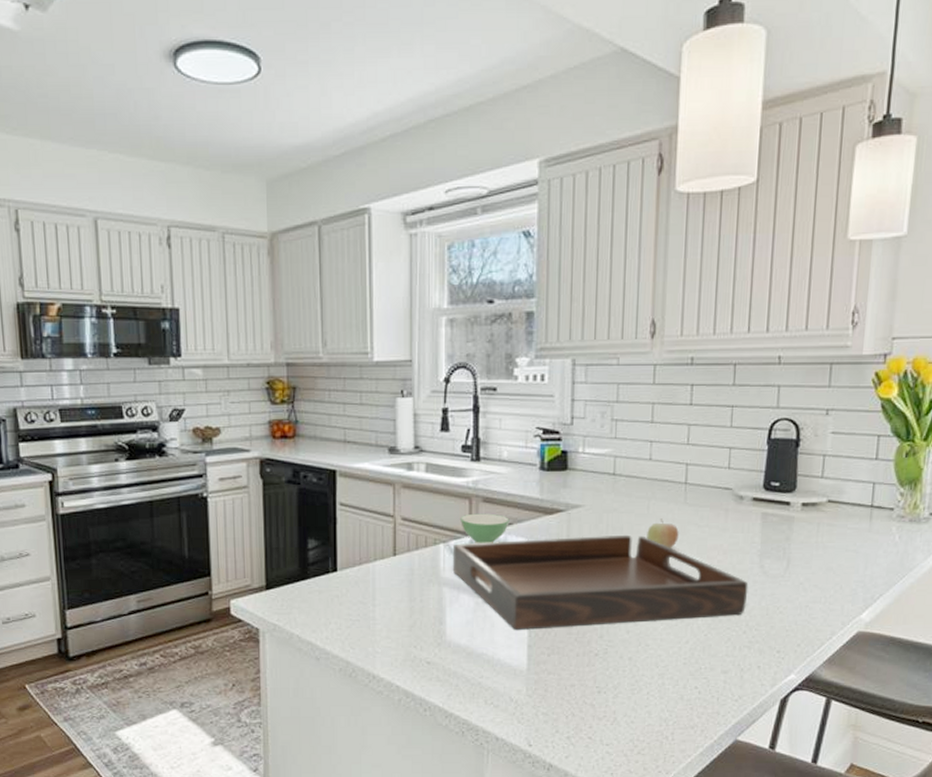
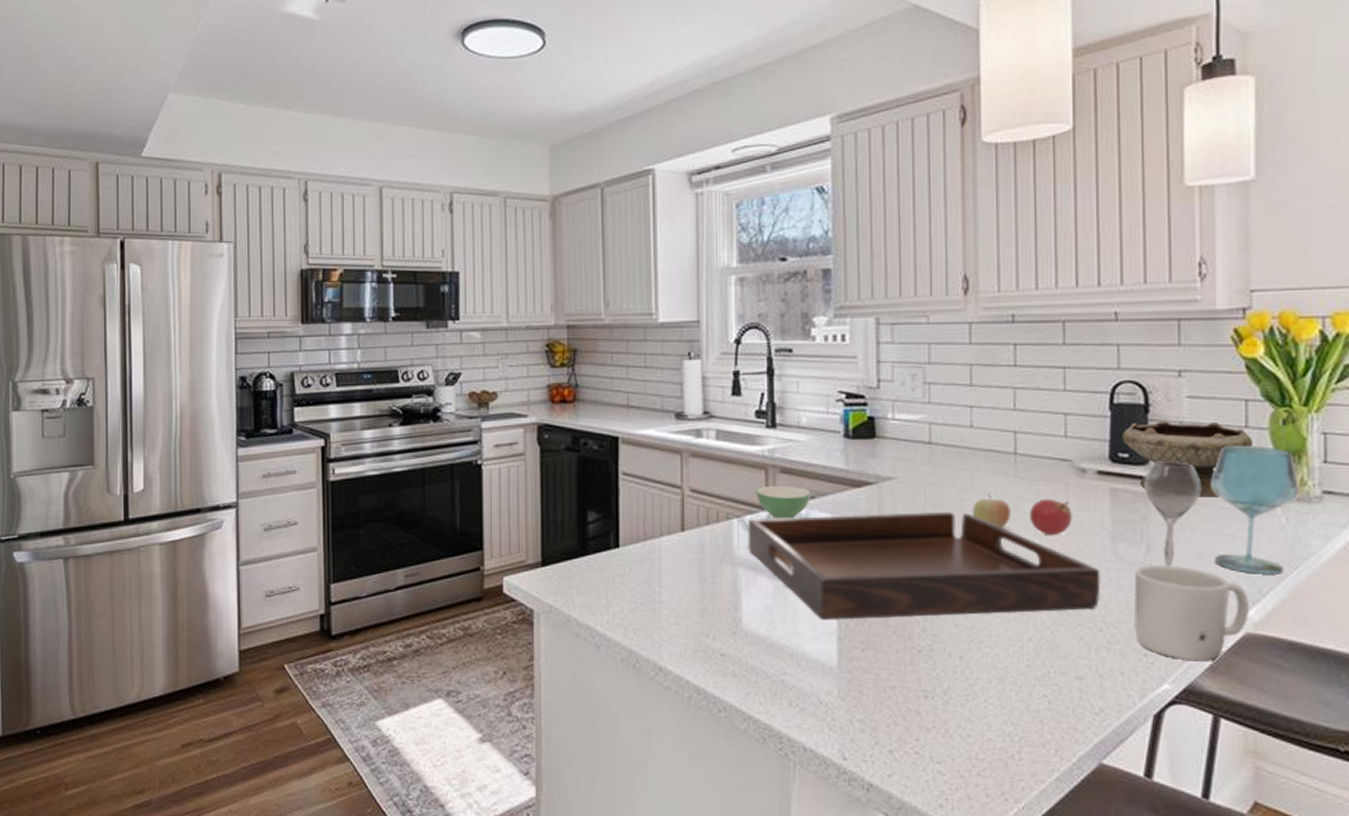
fruit: none [693,522,729,555] -> present [1028,498,1072,536]
mug: none [771,577,863,656] -> present [1134,565,1249,662]
bowl: none [775,453,881,520] -> present [1122,420,1254,497]
wineglass: none [790,488,836,578] -> present [1144,460,1201,567]
wine glass: none [839,475,913,583] -> present [1210,446,1299,574]

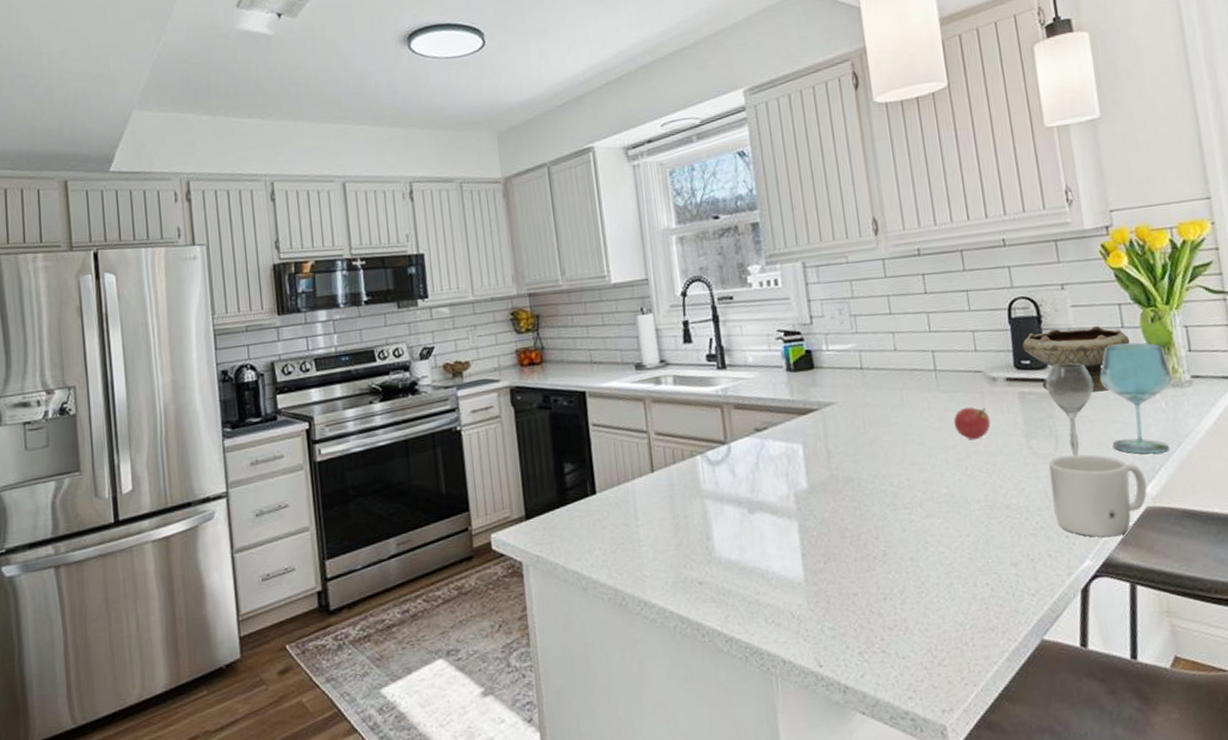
serving tray: present [747,511,1101,619] -> none [710,427,1023,539]
bowl: present [754,485,811,520] -> none [713,419,764,453]
fruit: present [972,493,1011,528] -> none [905,408,939,438]

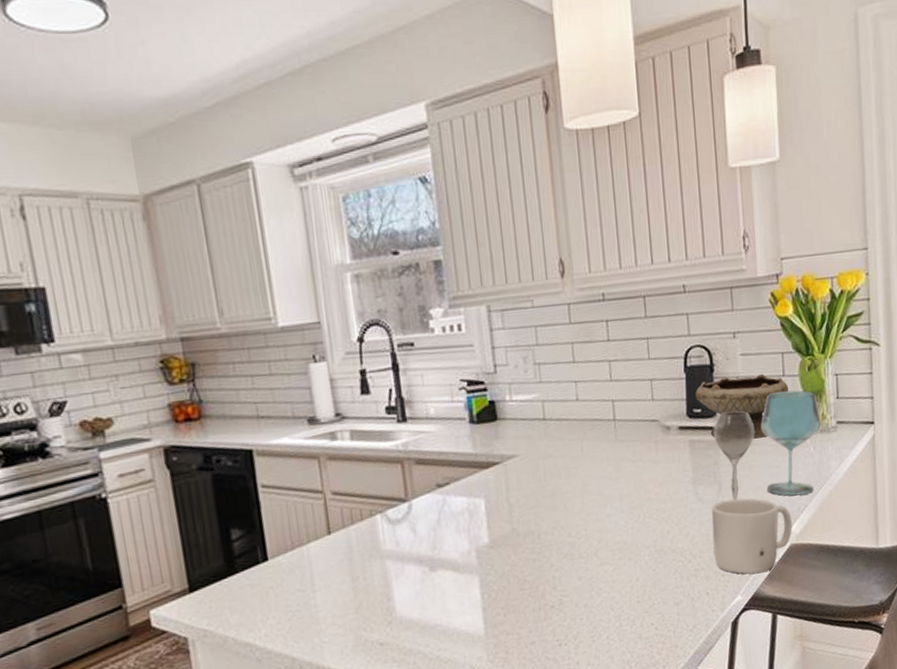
fruit: present [953,407,991,440] -> none [629,456,663,489]

